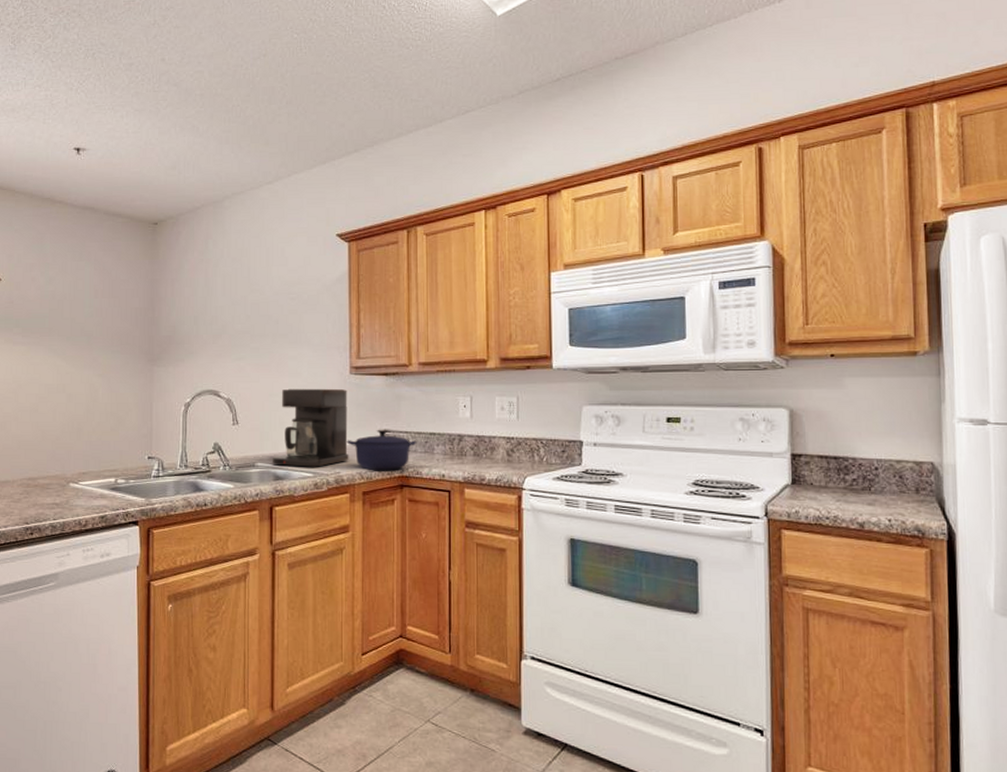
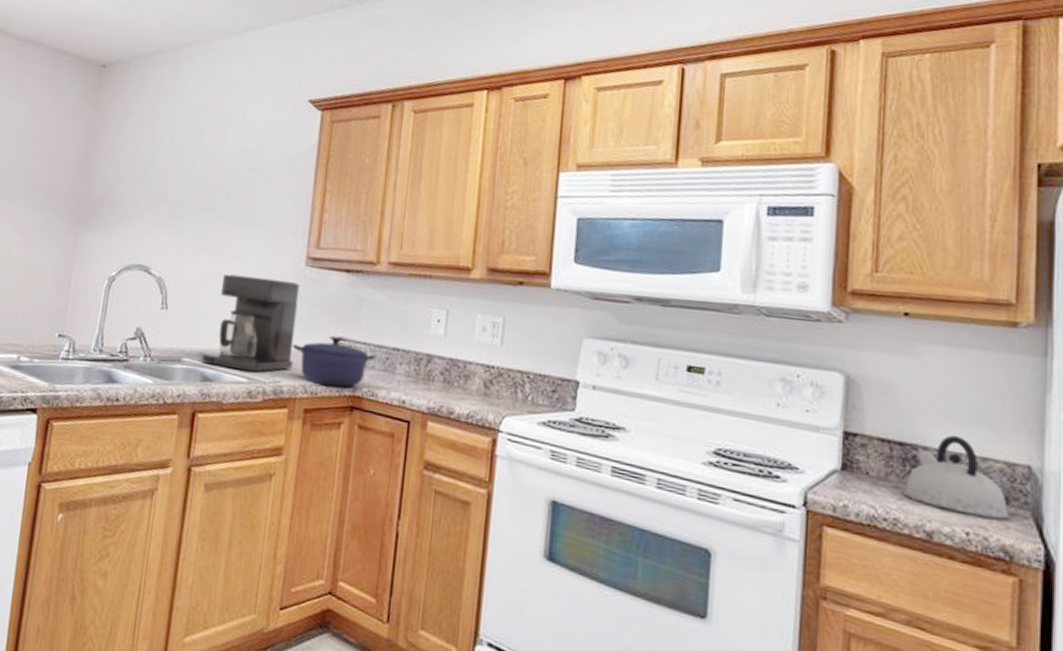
kettle: none [840,447,920,506] -> present [903,435,1009,520]

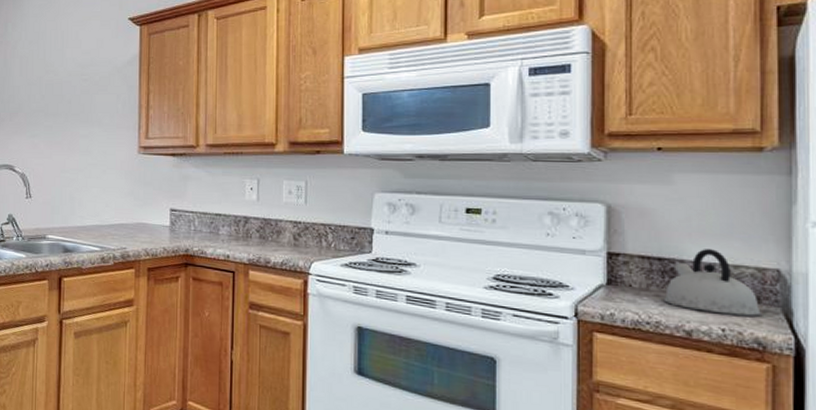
coffee maker: present [200,274,300,372] -> none [61,166,135,242]
cooking pot: present [292,335,376,388] -> none [133,208,202,249]

